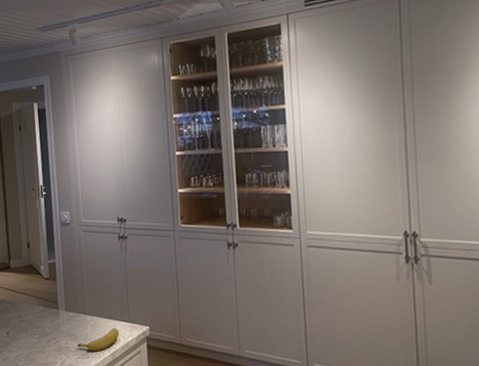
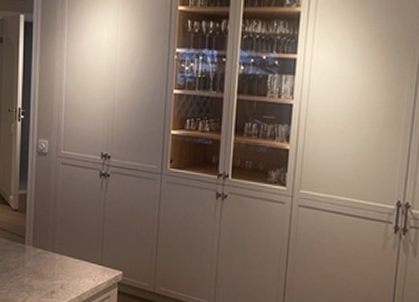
banana: present [77,328,120,352] -> none [42,269,90,292]

